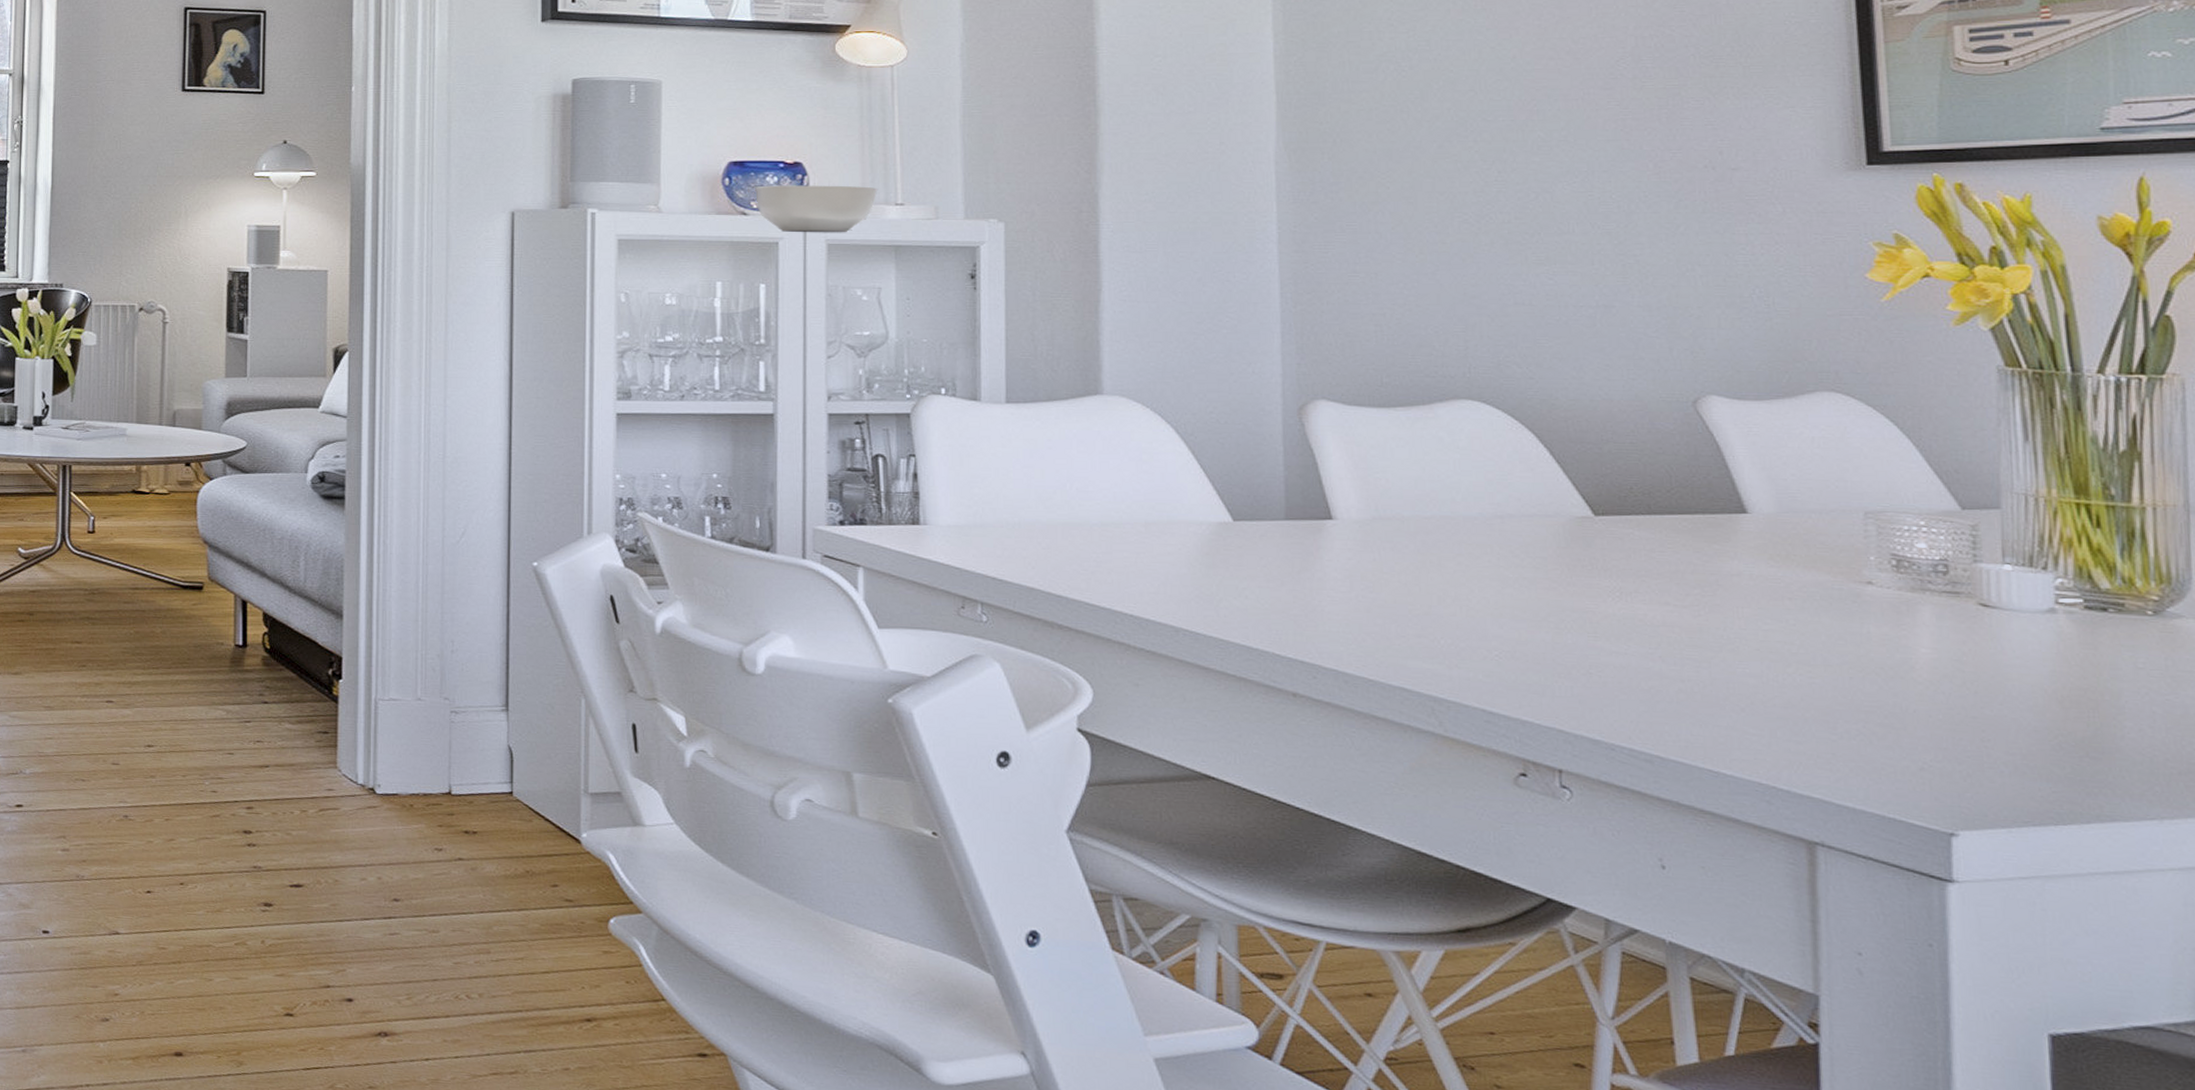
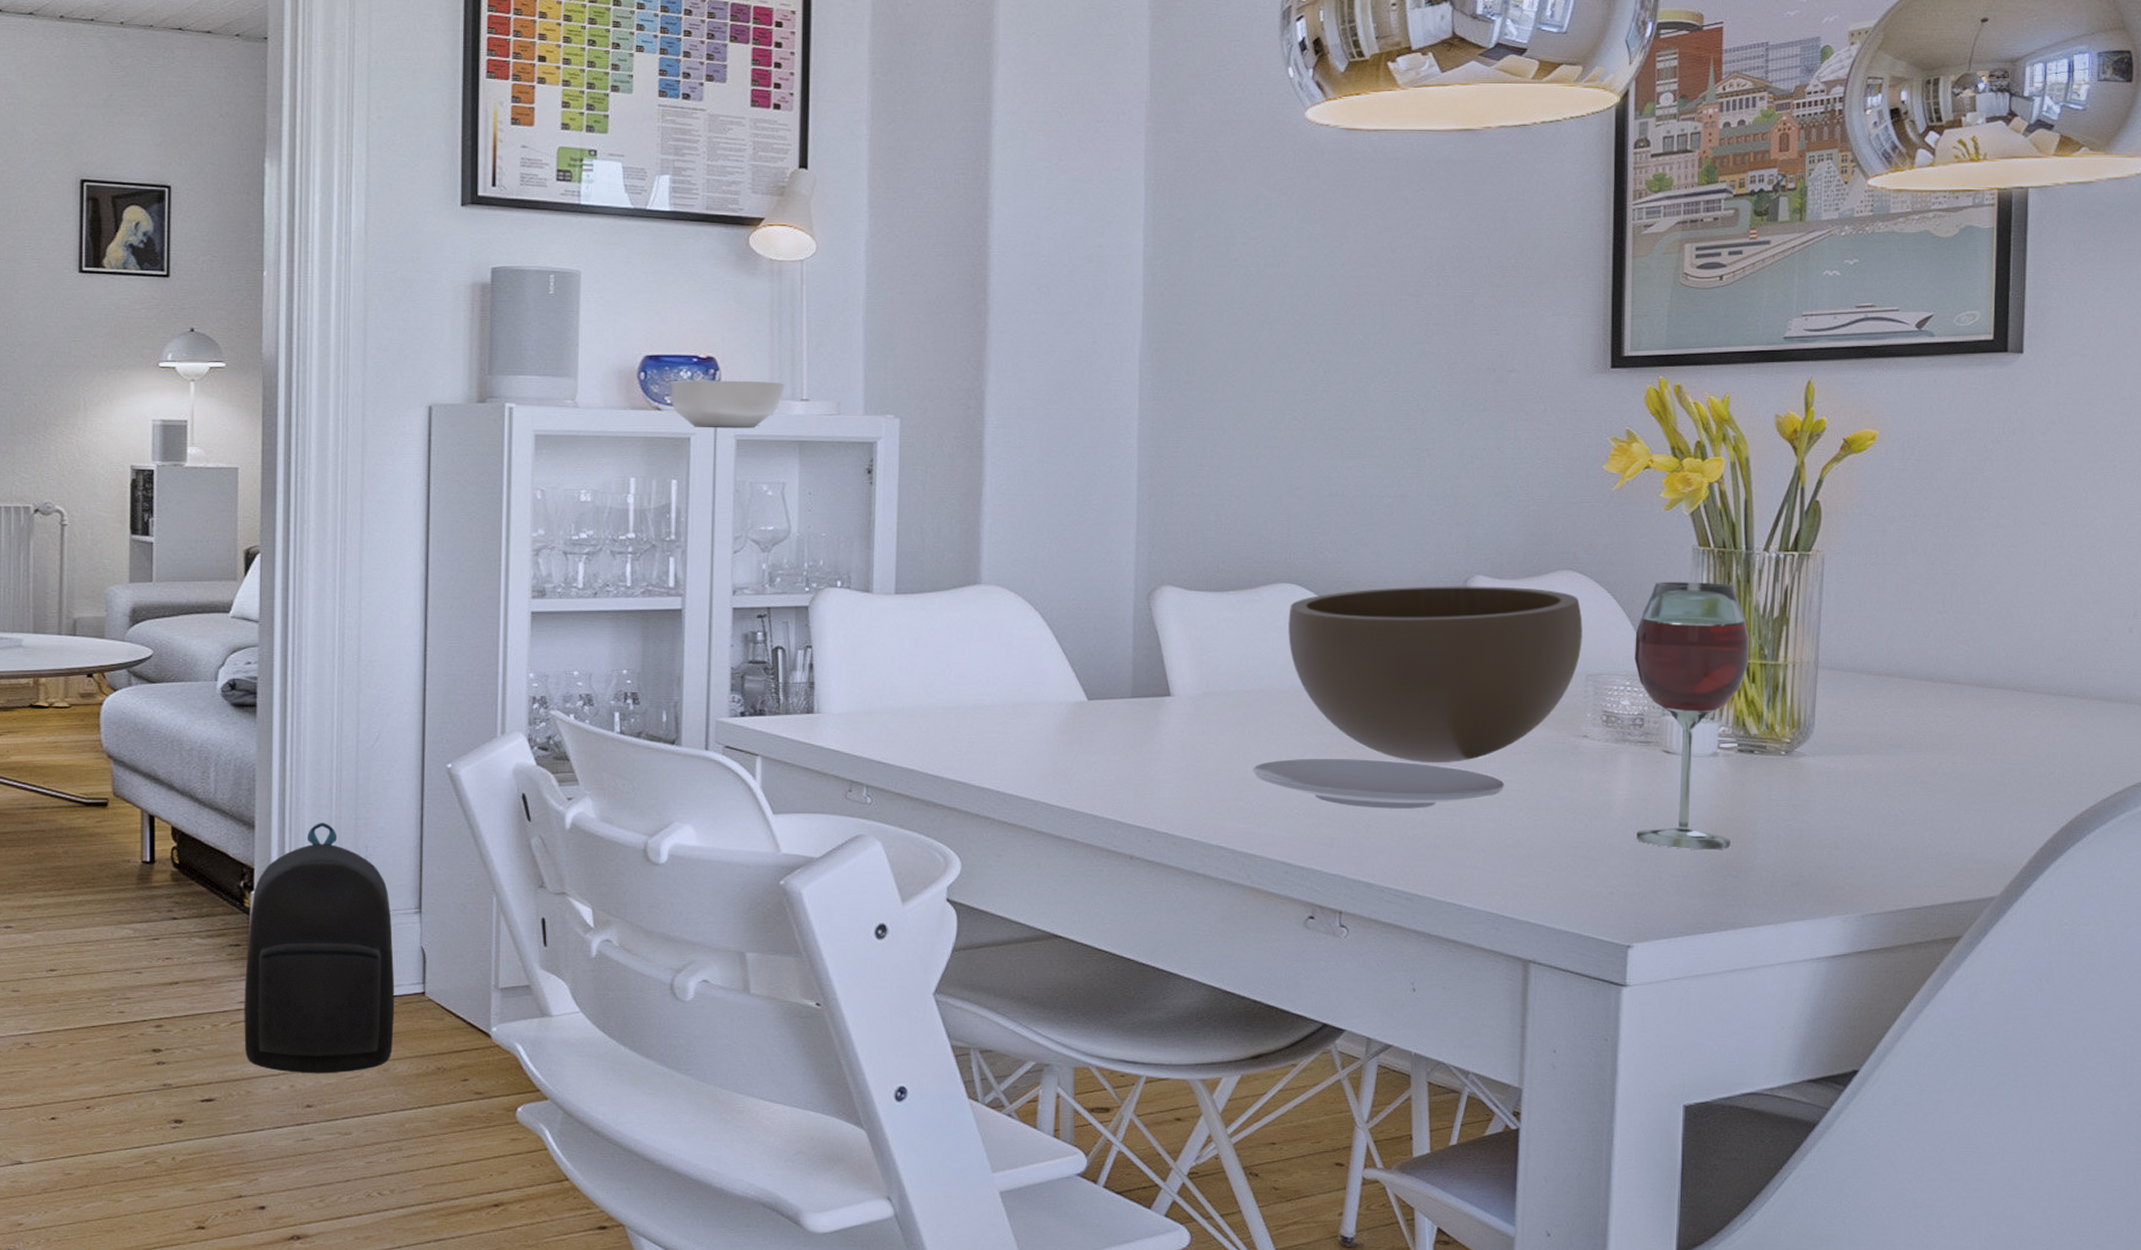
backpack: none [332,615,482,869] -> present [244,823,395,1074]
plate: none [1437,594,1765,657] -> present [1252,759,1505,809]
bowl: none [1472,406,1856,607] -> present [1288,586,1583,764]
wineglass: none [1927,407,2089,725] -> present [1634,582,1750,850]

